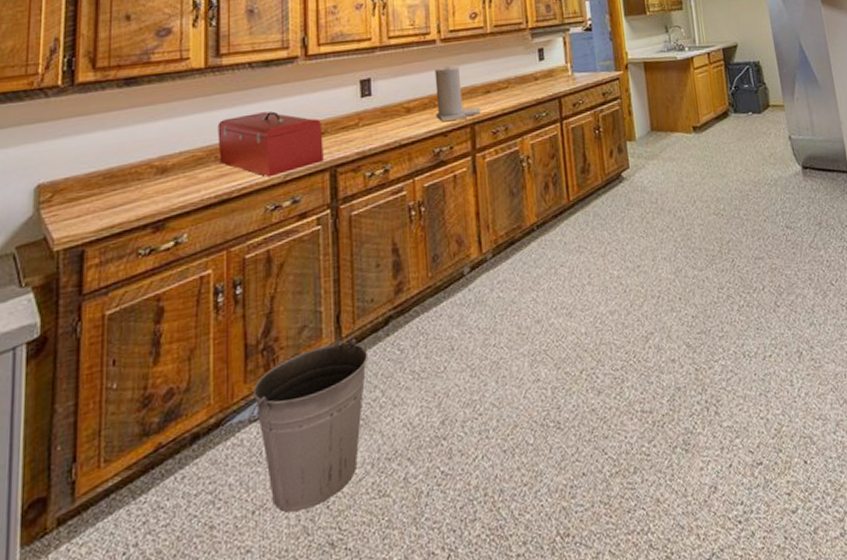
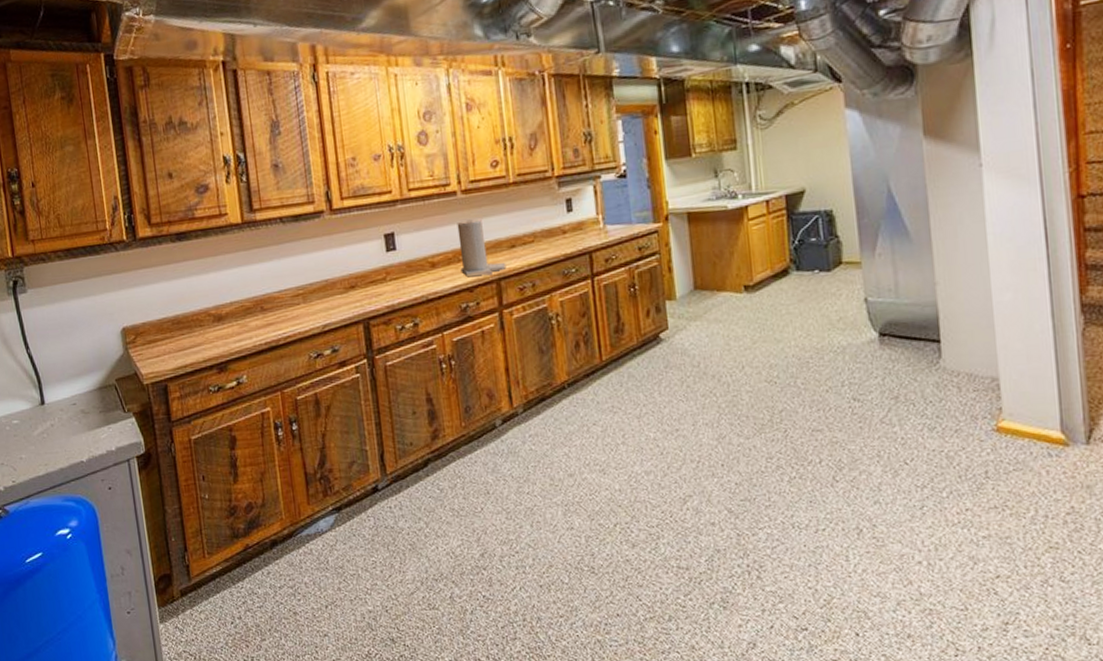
toolbox: present [218,111,324,178] -> none [259,265,357,328]
bucket: present [247,338,369,513] -> none [313,476,412,610]

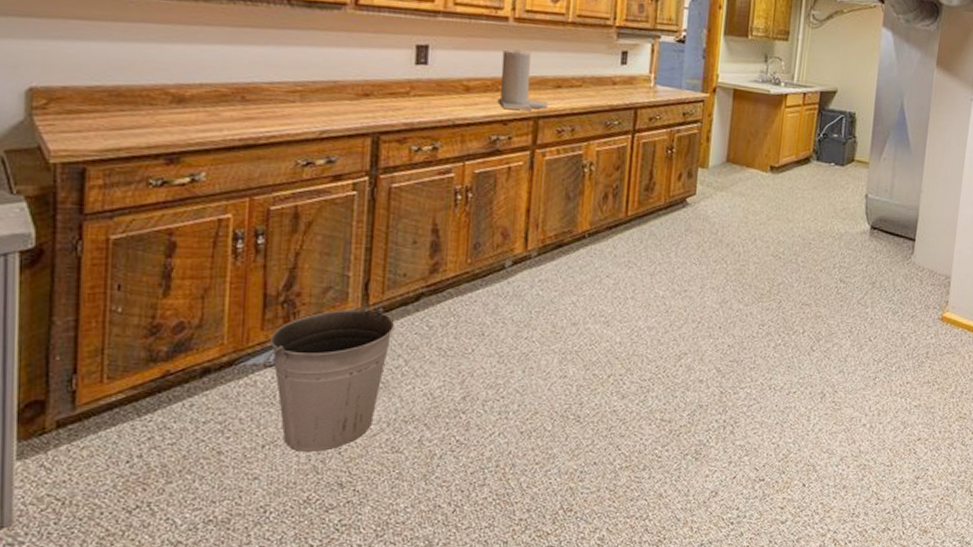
bucket: none [313,476,412,610] -> present [262,307,395,451]

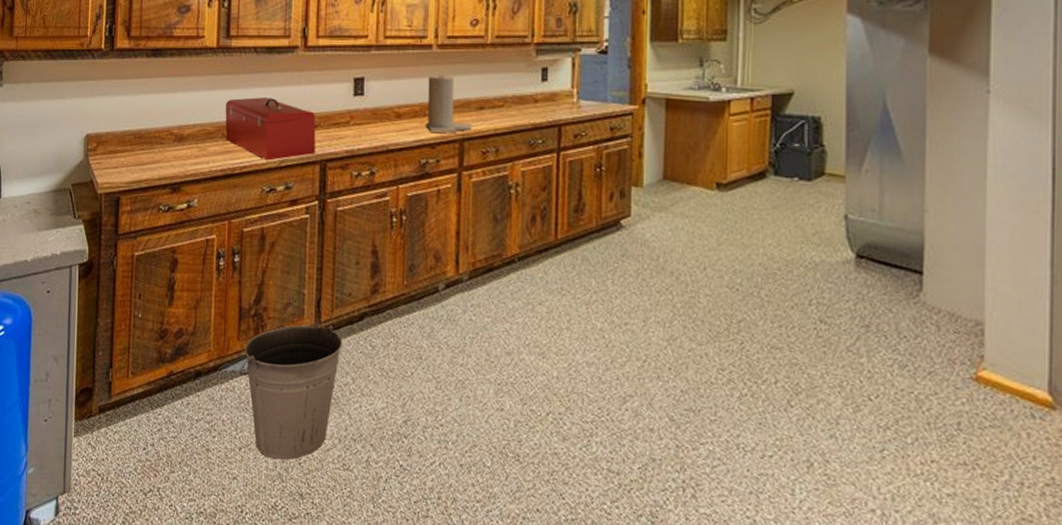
toolbox: none [245,56,368,131] -> present [225,97,316,161]

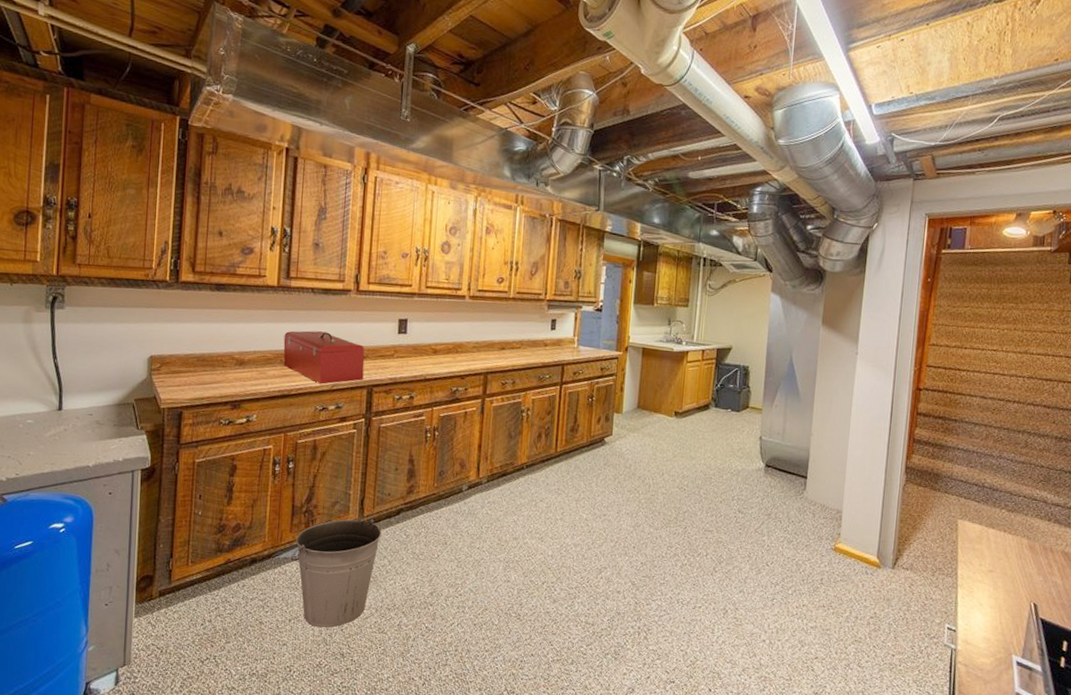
paper towel: present [425,75,472,134] -> none [457,320,495,368]

